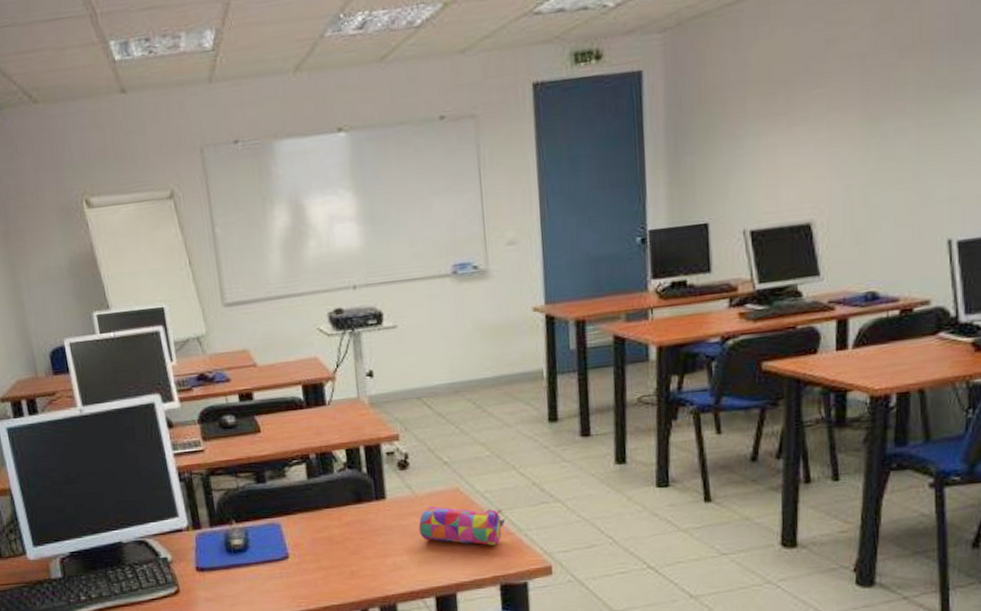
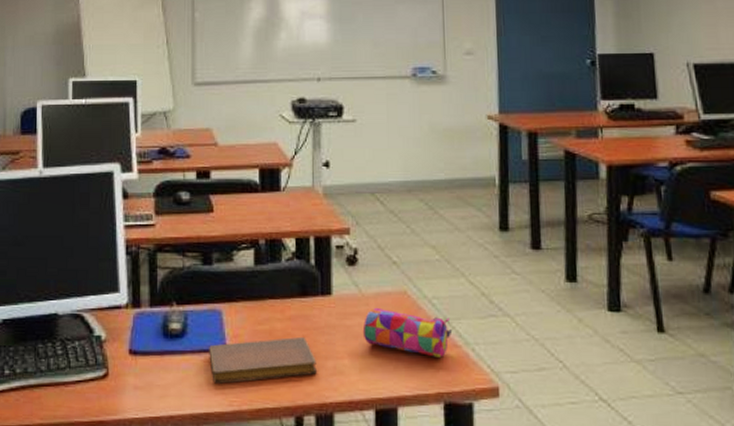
notebook: none [272,539,377,589] -> present [209,336,317,384]

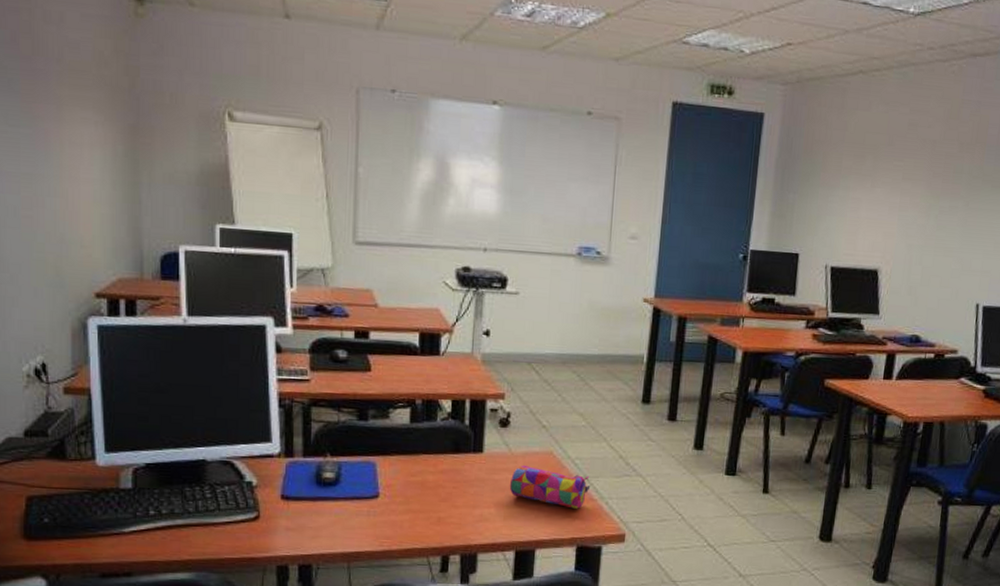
notebook: present [209,336,317,384] -> none [361,488,465,527]

